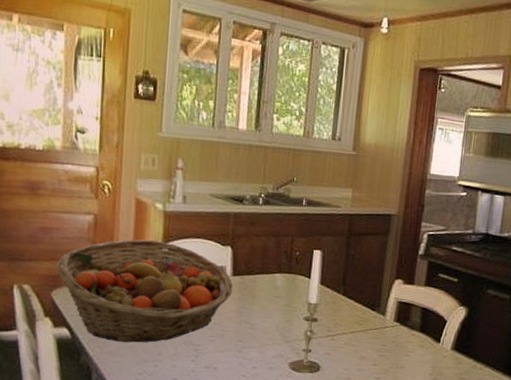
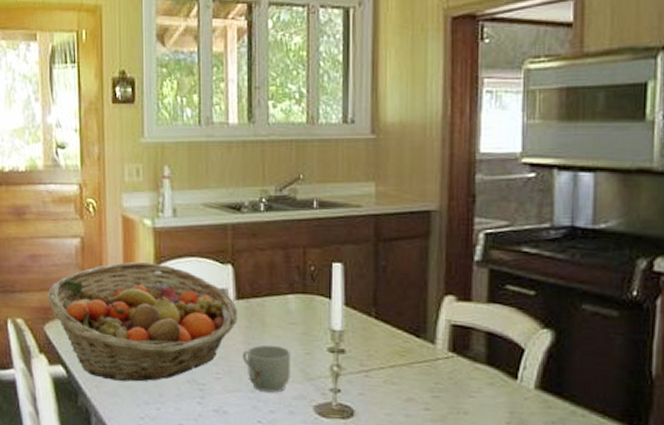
mug: none [233,313,274,352] -> present [242,344,290,393]

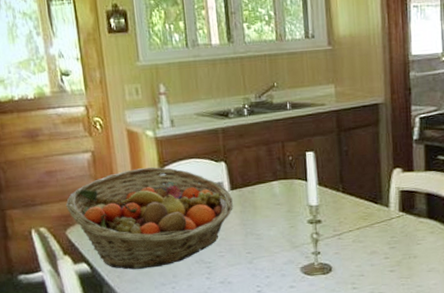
mug: present [242,344,290,393] -> none [239,223,280,262]

